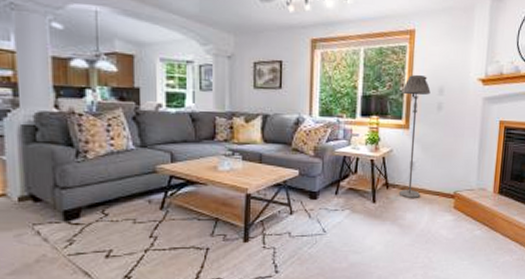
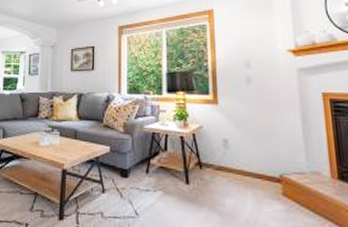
floor lamp: present [398,74,431,198] -> none [206,50,240,181]

